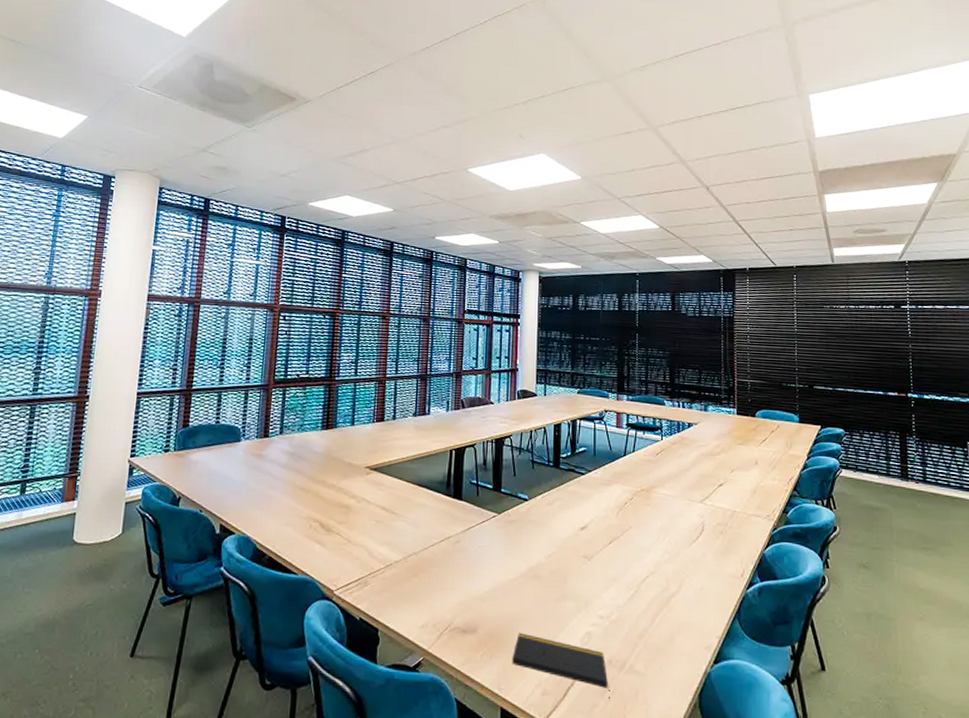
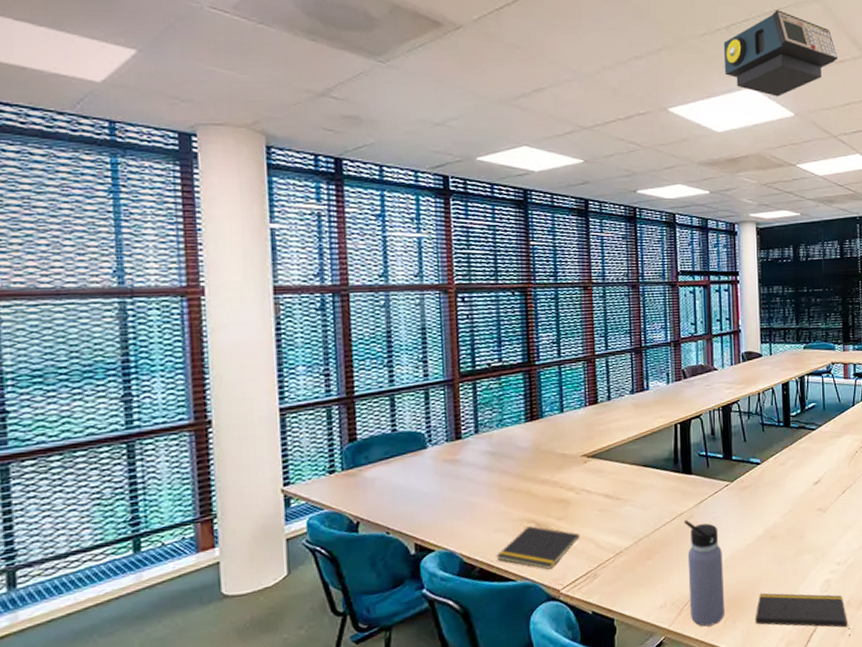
notepad: none [283,525,357,569] -> present [496,526,581,570]
water bottle: none [450,543,485,656] -> present [683,519,724,627]
projector: none [519,88,624,162] -> present [723,10,837,97]

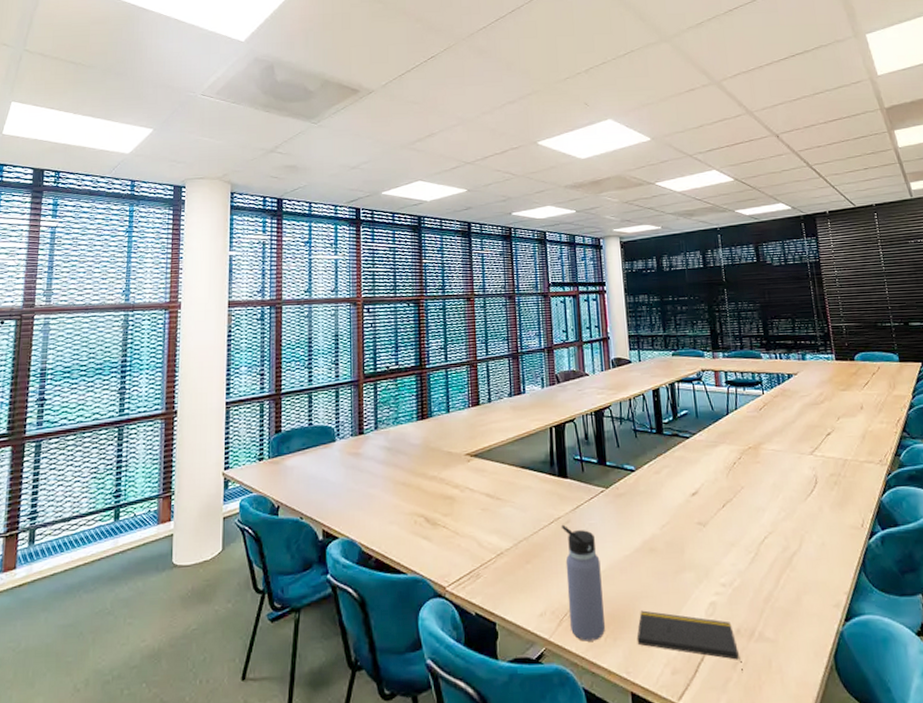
notepad: present [496,526,581,570] -> none [390,520,465,565]
projector: present [723,10,837,97] -> none [583,52,688,125]

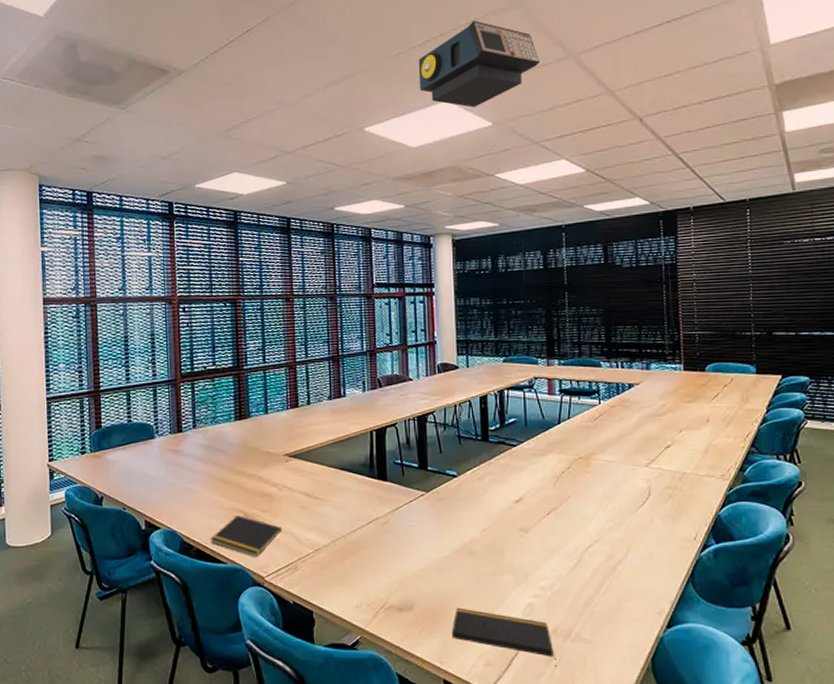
notepad: none [390,520,465,565] -> present [210,515,283,557]
water bottle: present [561,524,605,642] -> none [379,524,420,632]
projector: none [583,52,688,125] -> present [418,21,539,108]

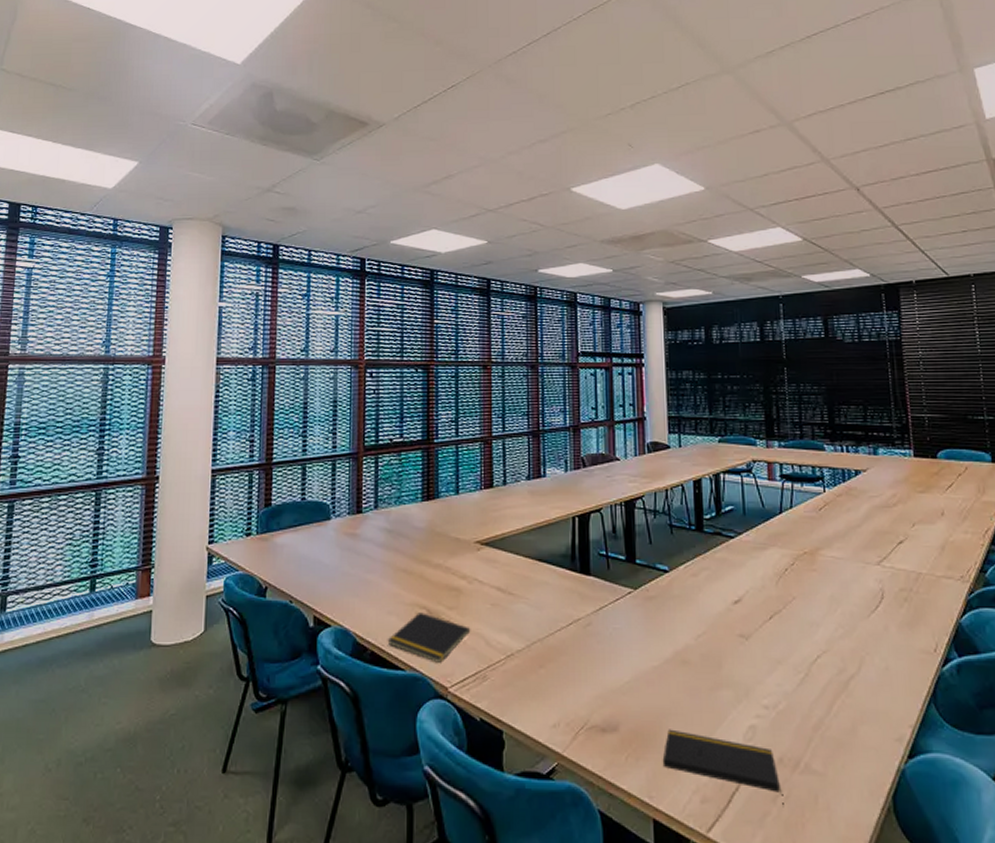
projector: present [418,21,539,108] -> none [628,85,752,171]

